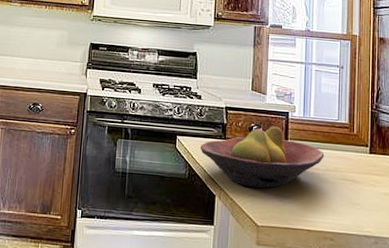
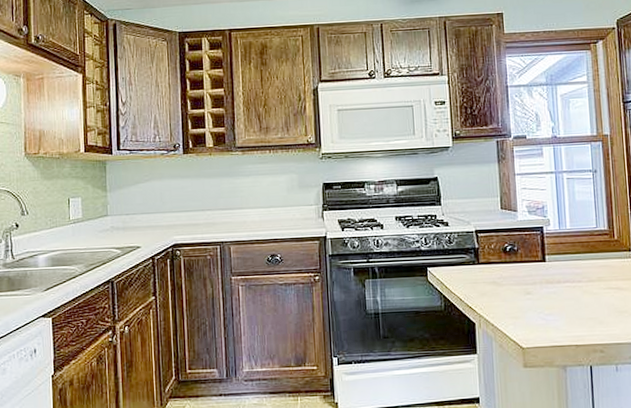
fruit bowl: present [200,126,324,188] -> none [453,243,586,310]

